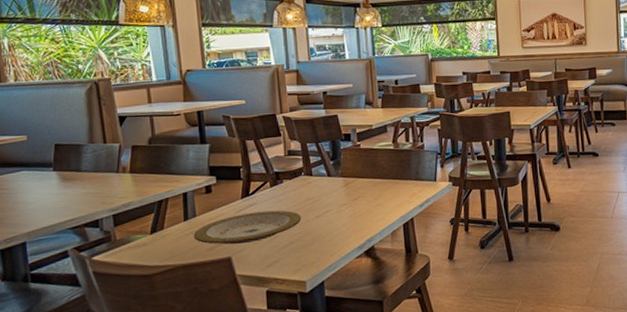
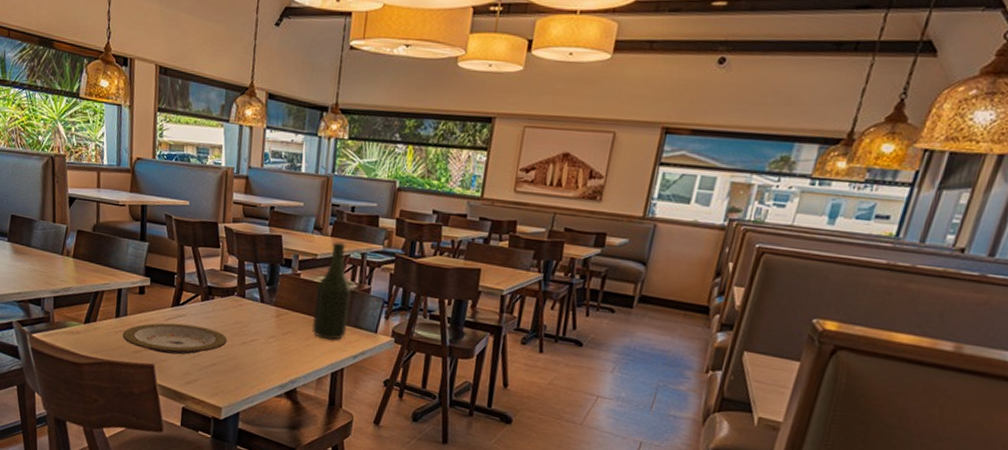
bottle: none [376,111,410,196] -> present [311,241,352,341]

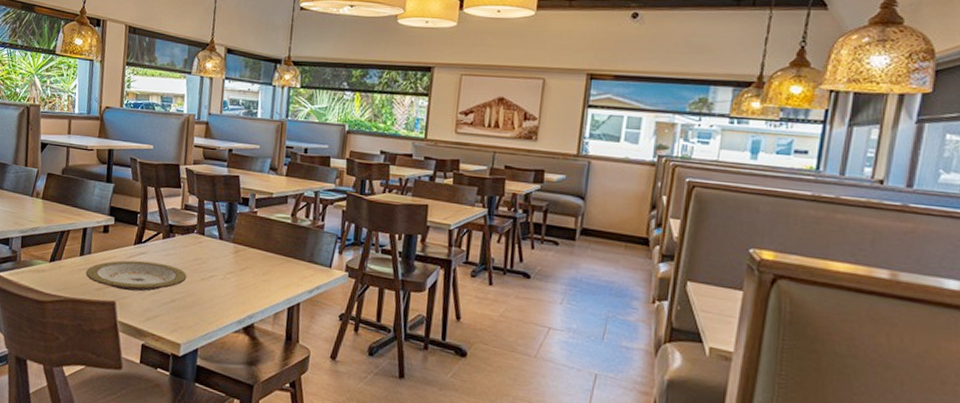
bottle: present [311,241,352,341] -> none [268,181,306,276]

